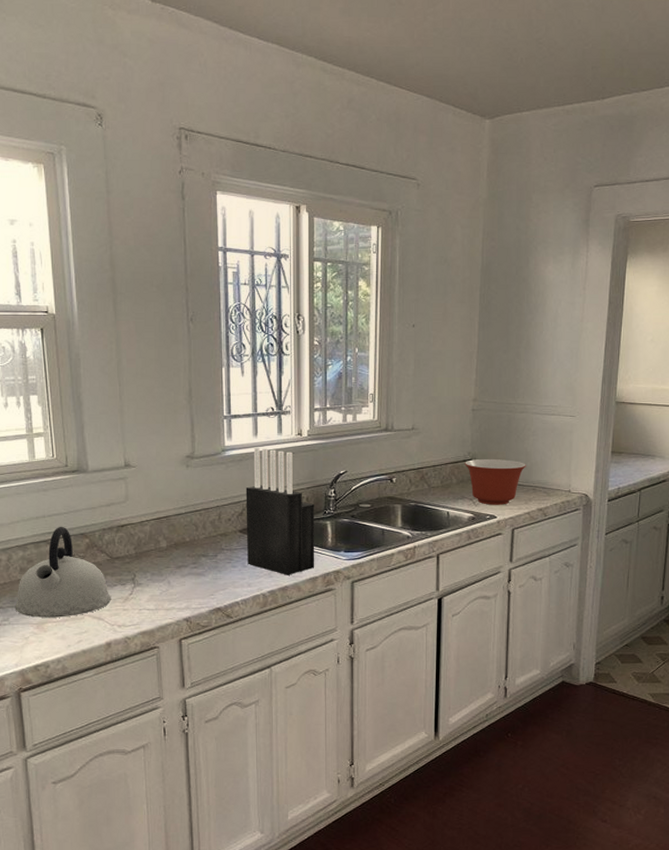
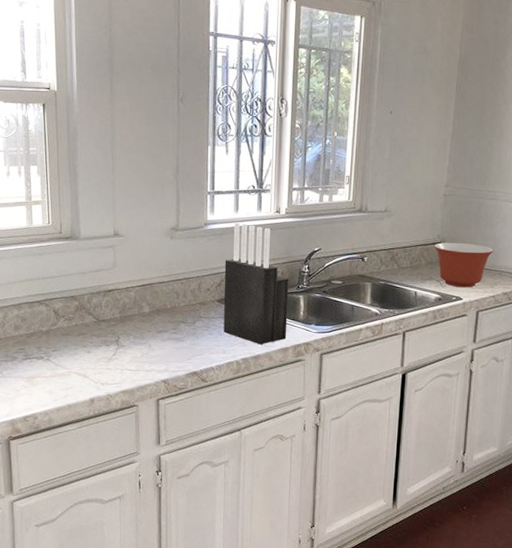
kettle: present [15,526,112,618] -> none [8,288,97,373]

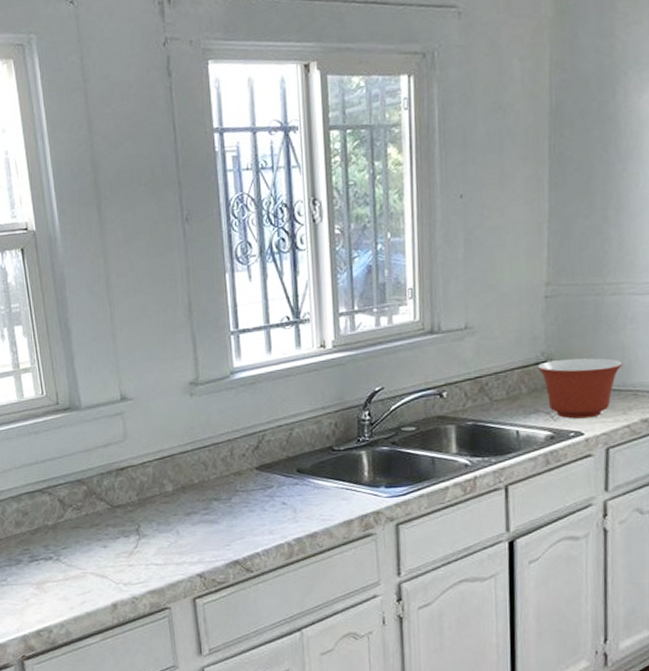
knife block: present [223,222,289,345] -> none [260,366,349,519]

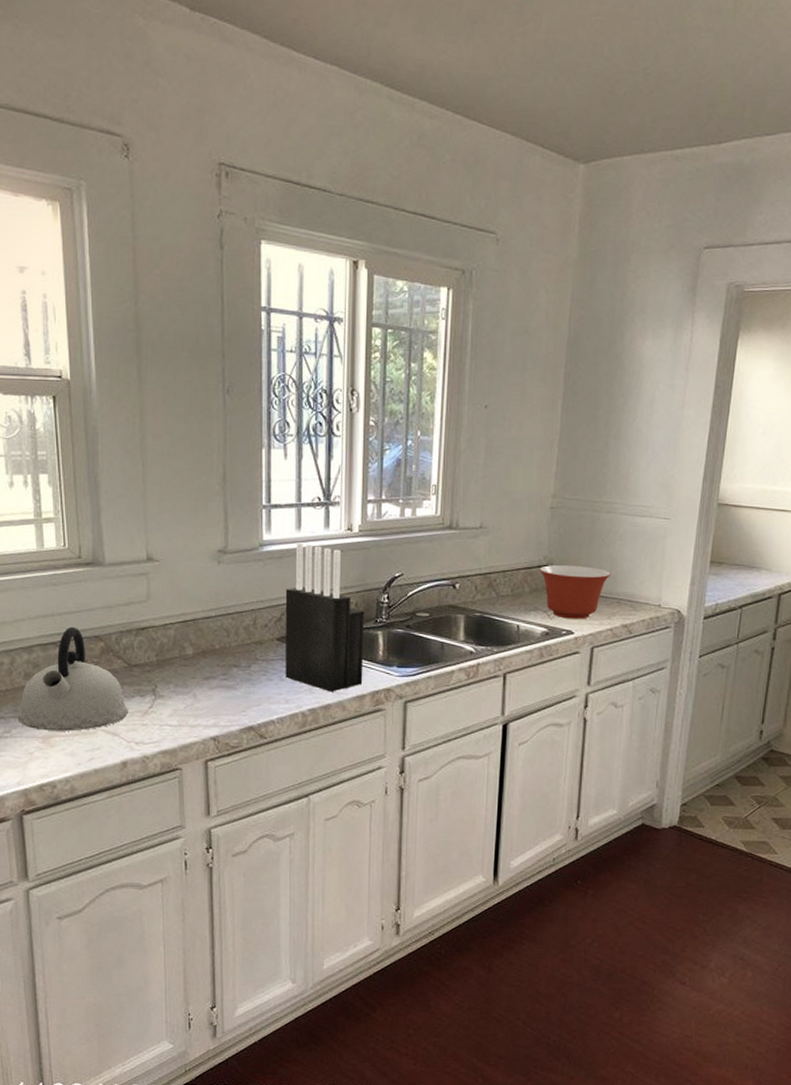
kettle: none [12,472,115,577] -> present [18,626,129,731]
knife block: none [260,366,349,519] -> present [285,542,365,692]

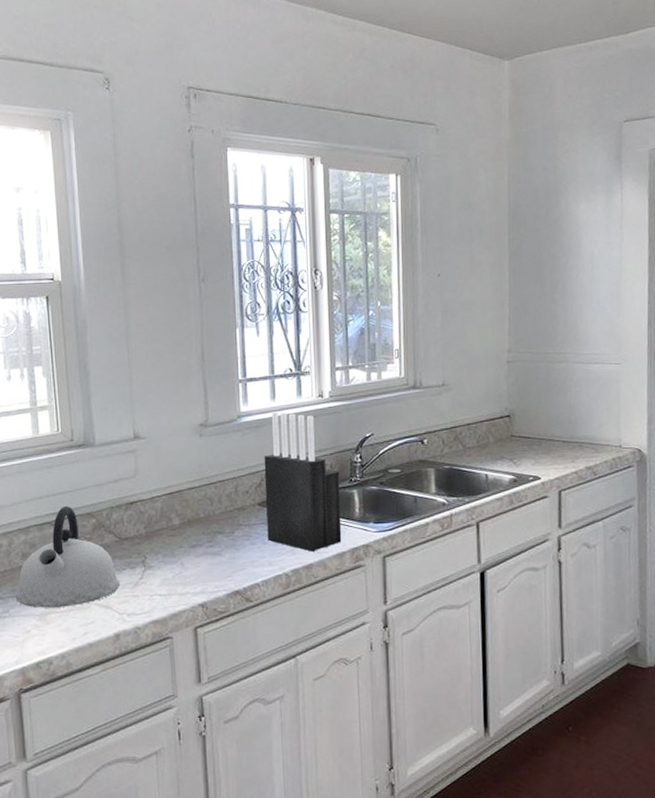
mixing bowl: present [539,564,611,619] -> none [502,414,570,465]

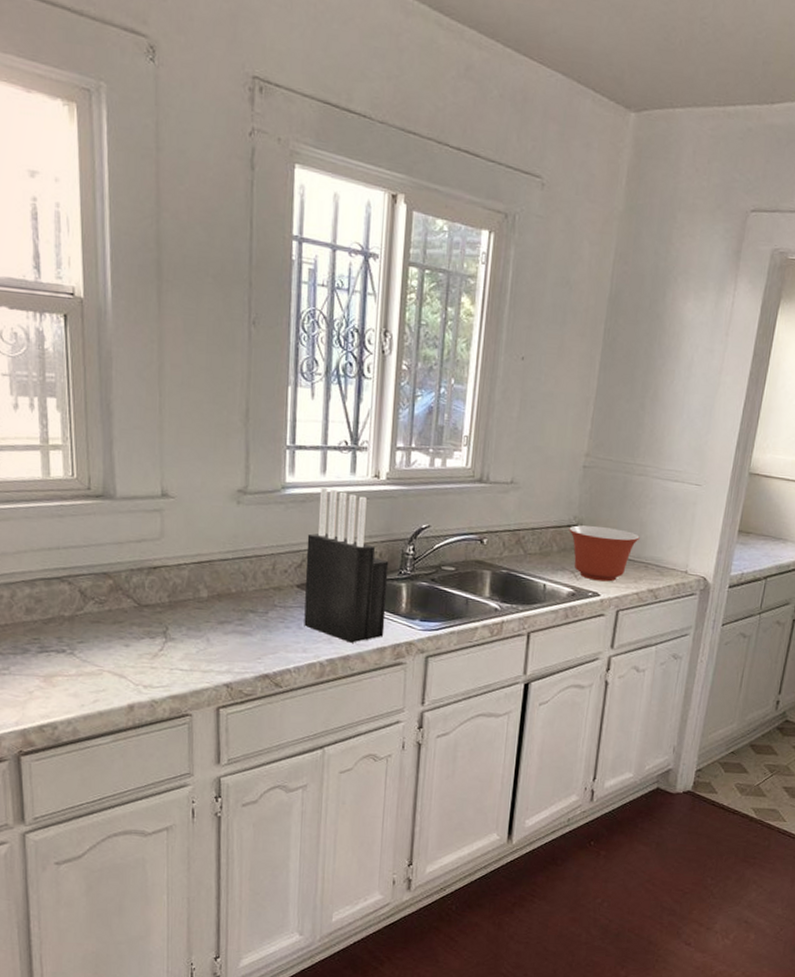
kettle: present [16,505,121,608] -> none [17,561,138,672]
mixing bowl: none [502,414,570,465] -> present [569,525,640,582]

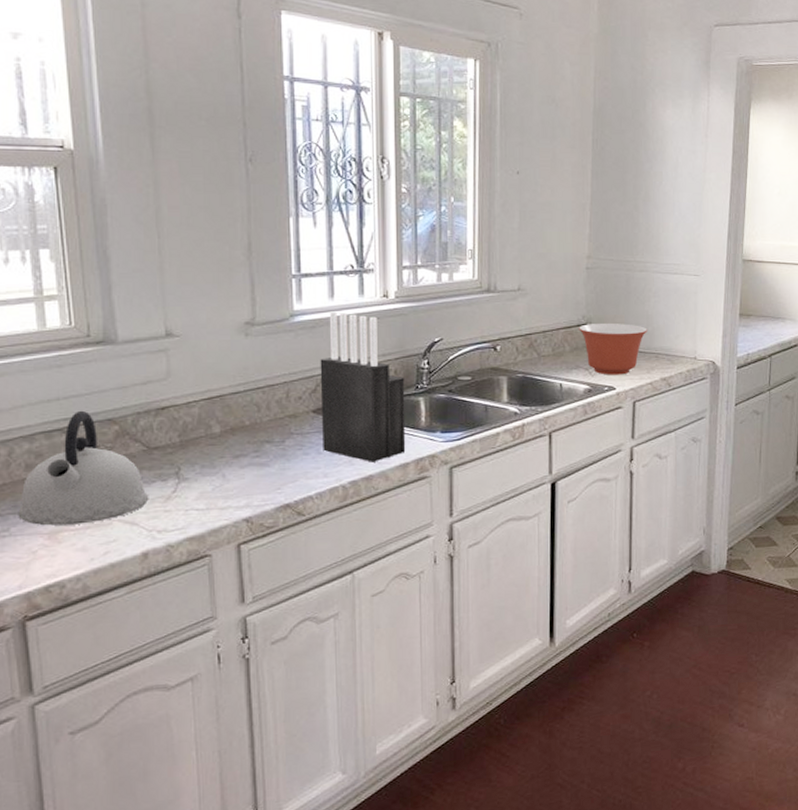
kettle: none [17,561,138,672] -> present [18,410,149,526]

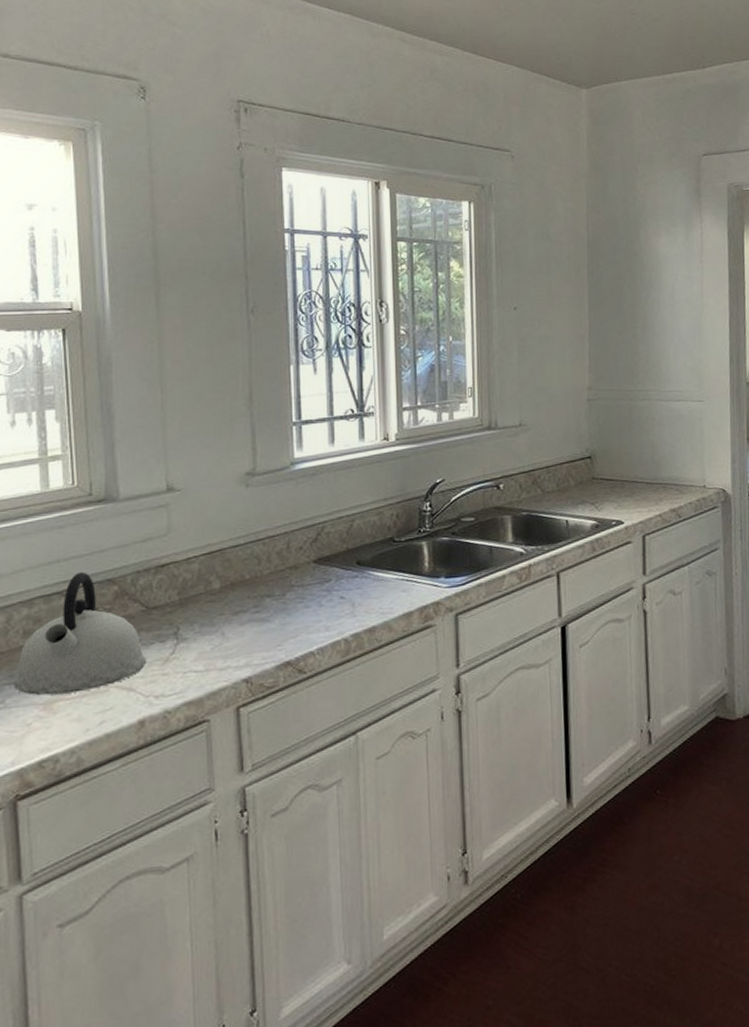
knife block: present [320,311,406,462] -> none [321,457,409,613]
mixing bowl: present [579,322,647,375] -> none [583,454,653,509]

